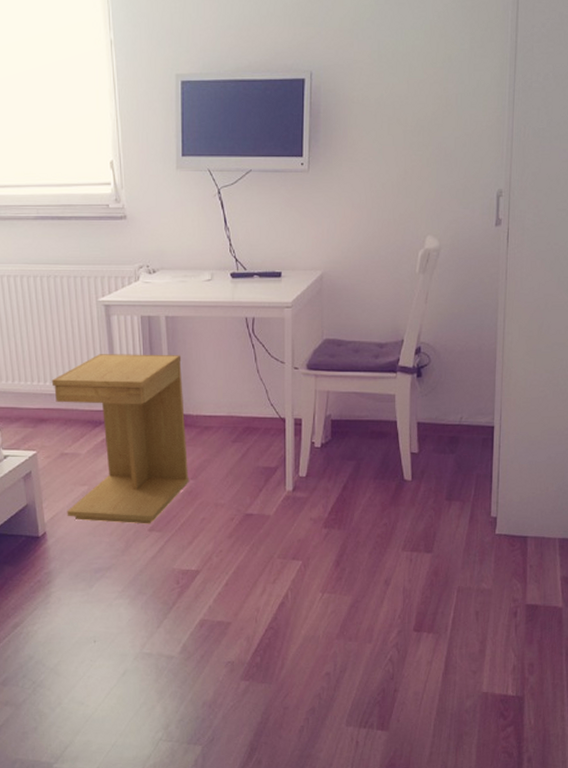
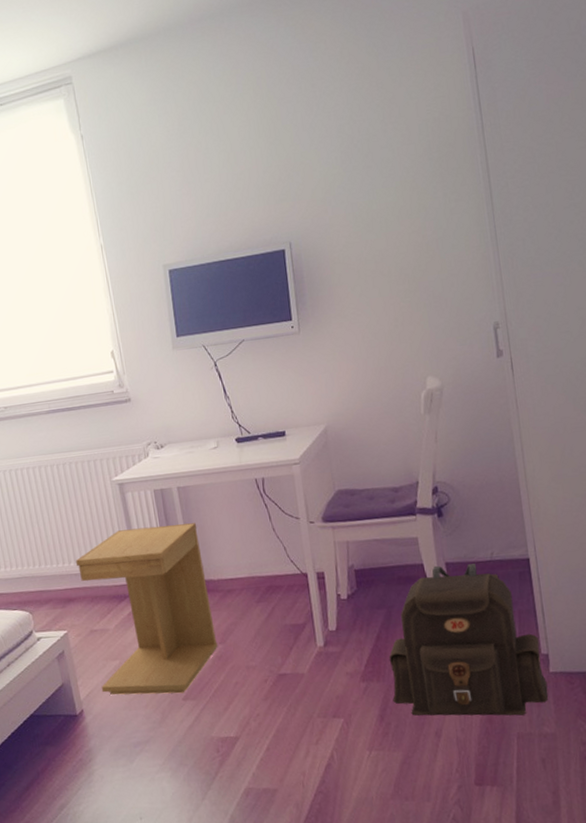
backpack: none [350,424,491,571] -> present [389,563,549,716]

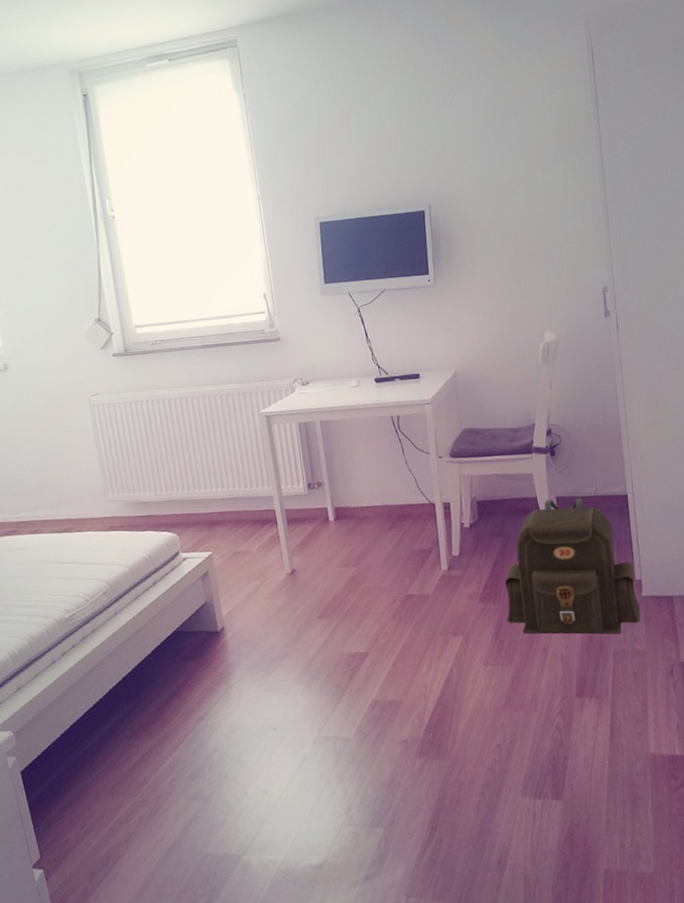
side table: present [75,523,218,695] -> none [222,454,352,613]

